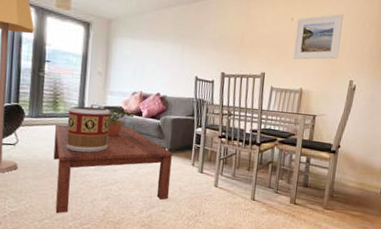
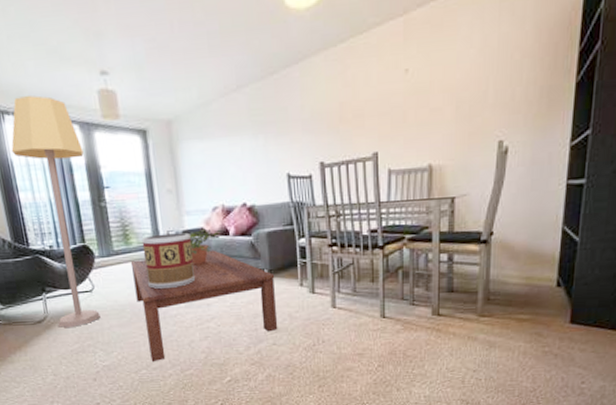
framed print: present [293,14,344,60] -> none [415,48,480,126]

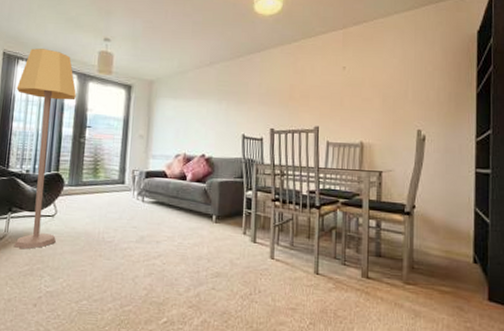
coffee table: present [130,250,278,362] -> none [92,191,222,294]
decorative container: present [142,232,196,290] -> none [106,172,152,223]
potted plant: present [189,228,225,265] -> none [150,171,183,204]

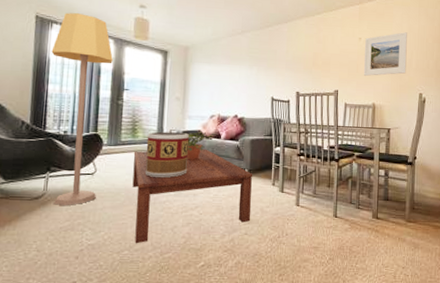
coffee table: none [92,191,222,294] -> present [132,149,253,244]
decorative container: none [106,172,152,223] -> present [145,131,189,179]
potted plant: none [150,171,183,204] -> present [187,131,218,160]
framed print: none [349,59,401,110] -> present [364,32,407,76]

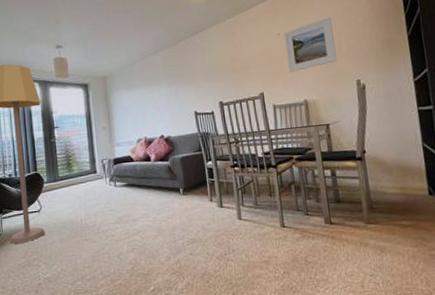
coffee table: present [132,149,253,244] -> none [72,173,194,274]
decorative container: present [145,131,189,179] -> none [81,160,124,208]
potted plant: present [187,131,218,160] -> none [118,156,147,187]

